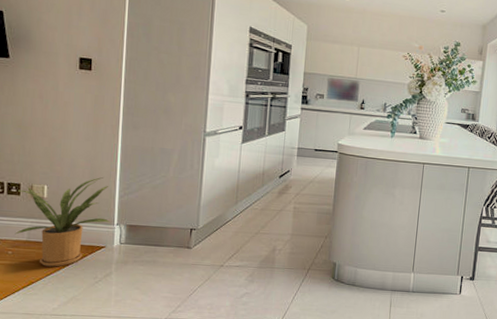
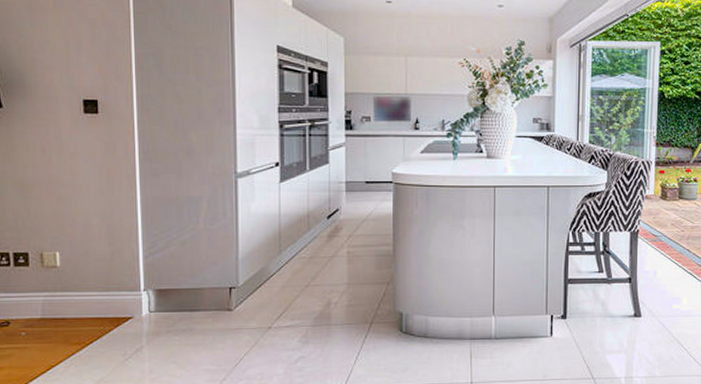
house plant: present [15,177,111,267] -> none [26,237,136,346]

